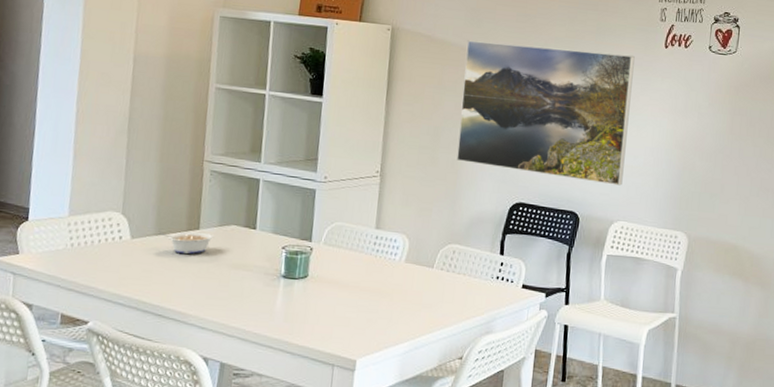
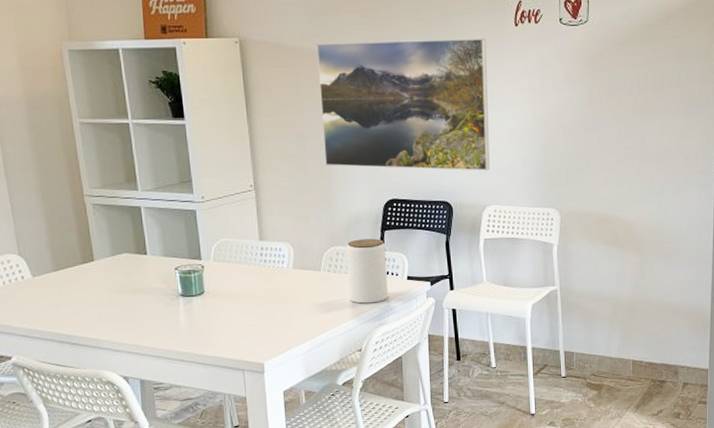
legume: present [159,232,213,255] -> none [58,264,109,286]
jar: none [459,239,505,309] -> present [346,238,388,304]

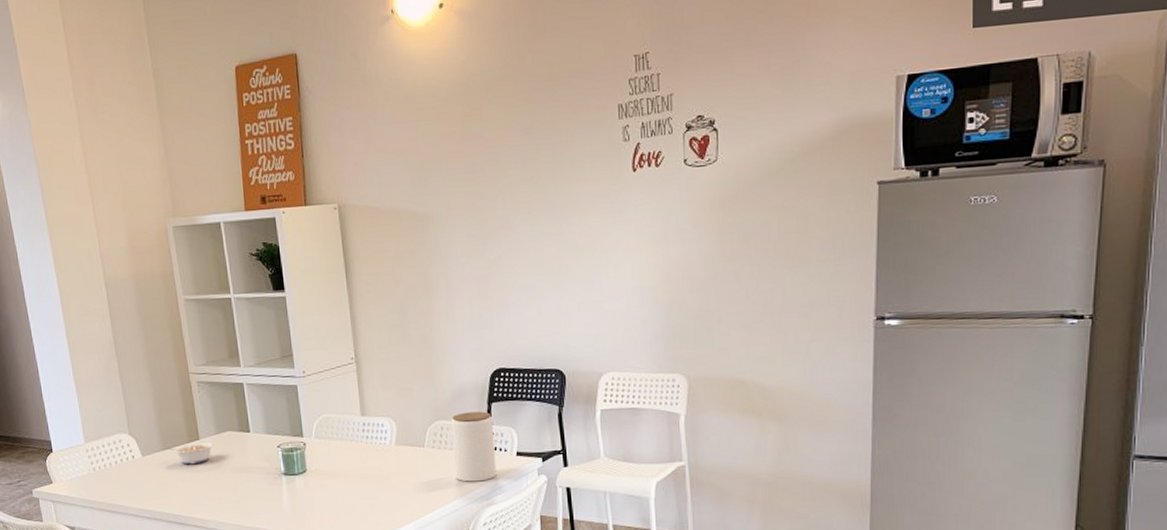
legume: none [58,264,109,286] -> present [165,442,213,465]
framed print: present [316,38,490,171] -> none [417,187,606,335]

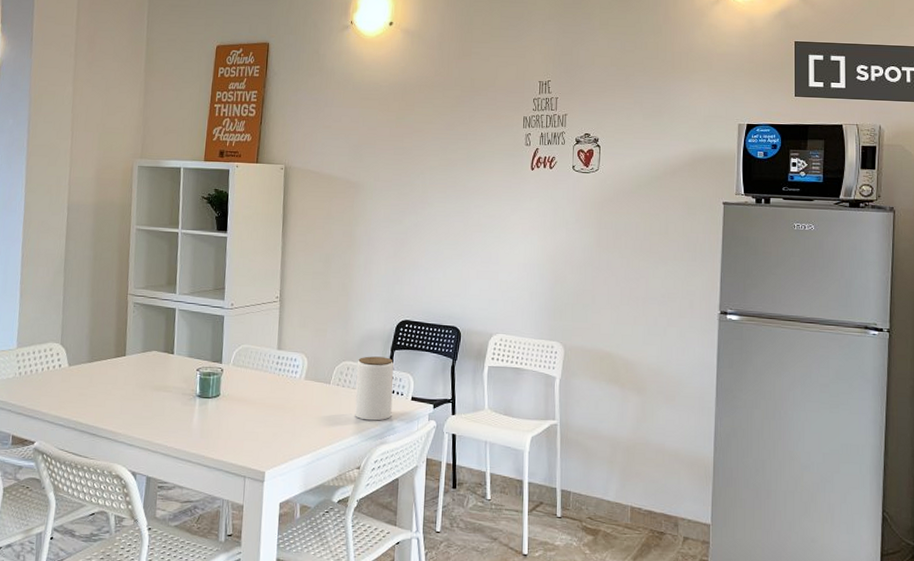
legume: present [165,442,213,465] -> none [92,358,138,379]

